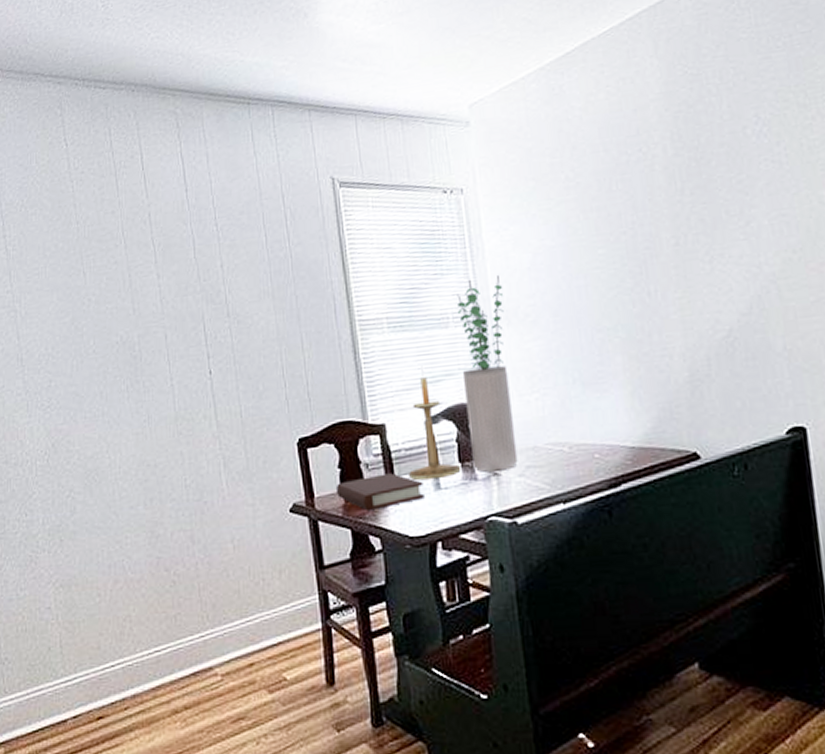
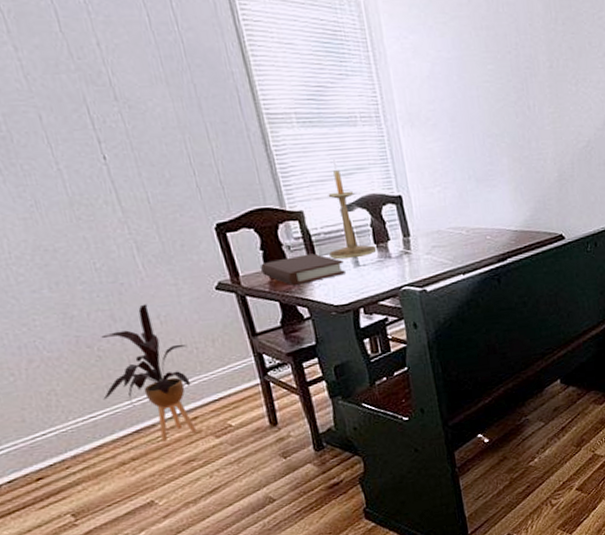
house plant: none [170,525,254,690] -> present [101,303,198,442]
vase: present [457,276,518,472] -> none [363,81,425,252]

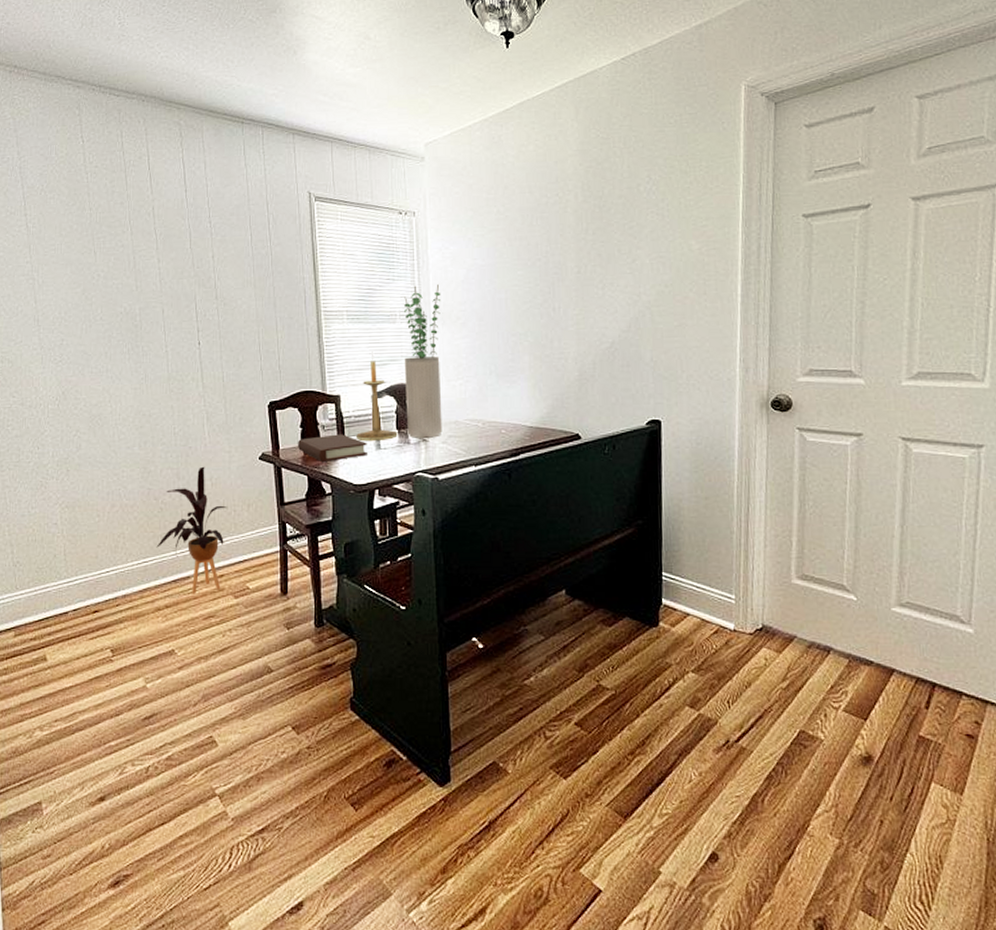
vase: none [363,81,425,252] -> present [404,285,443,438]

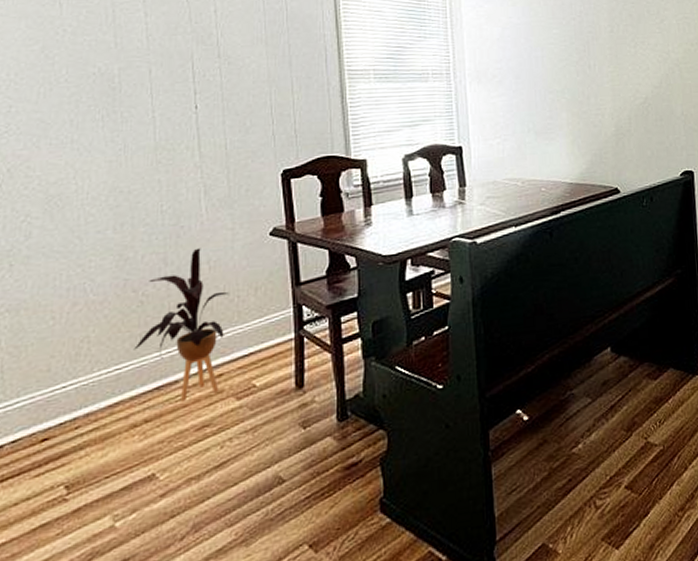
book: present [297,434,367,462] -> none [316,201,398,233]
candlestick: present [355,350,398,442] -> none [384,111,432,208]
vase: present [404,285,443,438] -> none [437,43,480,202]

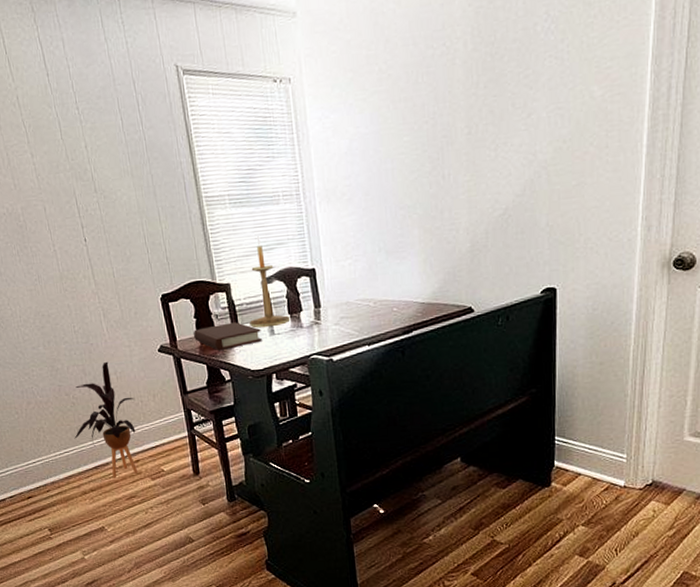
book: none [316,201,398,233] -> present [193,322,262,350]
candlestick: none [384,111,432,208] -> present [248,235,290,328]

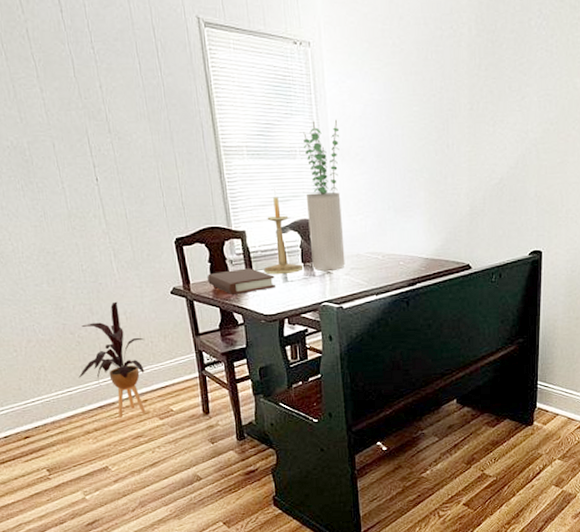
vase: none [286,159,334,322] -> present [303,120,345,271]

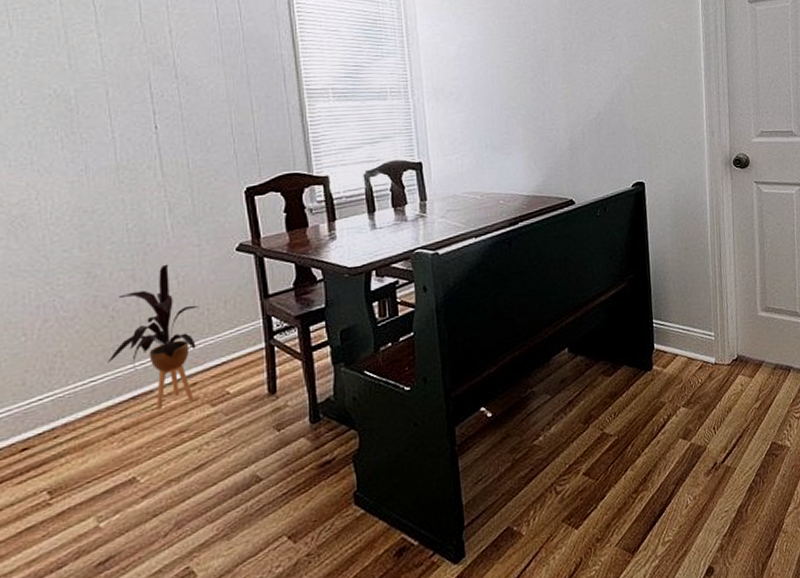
book: present [207,268,275,294] -> none [281,216,362,247]
candlestick: present [263,186,304,275] -> none [347,128,394,222]
vase: present [303,120,345,271] -> none [394,61,441,215]

